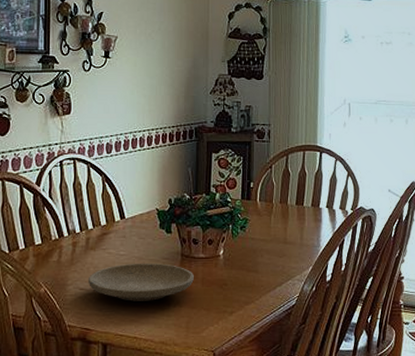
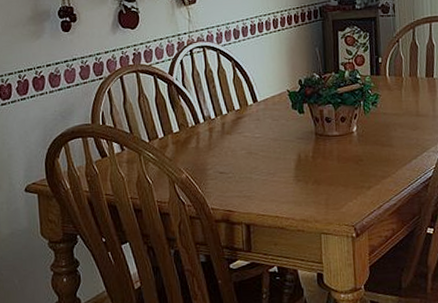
plate: present [87,263,194,302] -> none [226,143,330,182]

